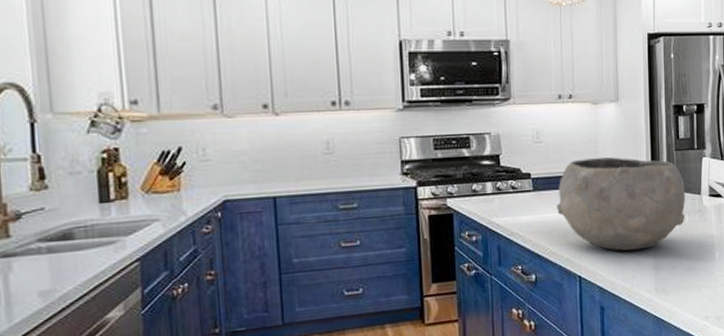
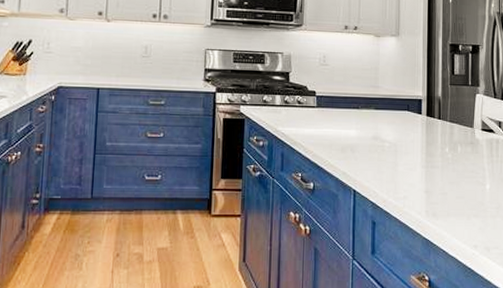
bowl: present [556,157,685,251] -> none [336,84,458,173]

